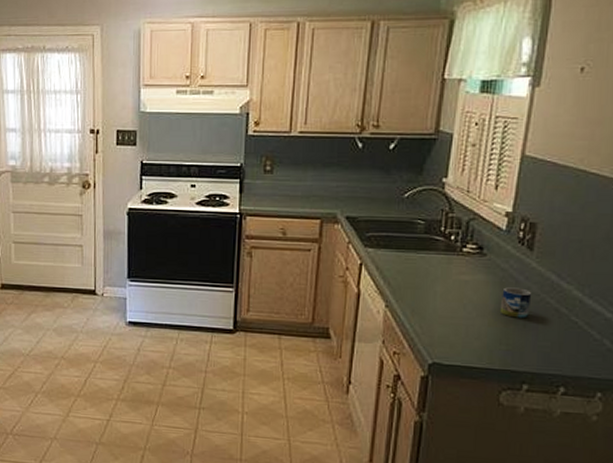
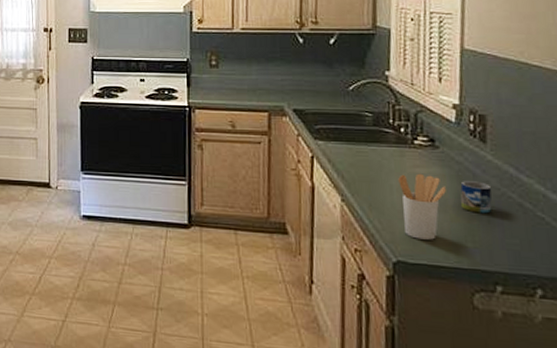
utensil holder: none [443,280,488,343] -> present [398,173,446,240]

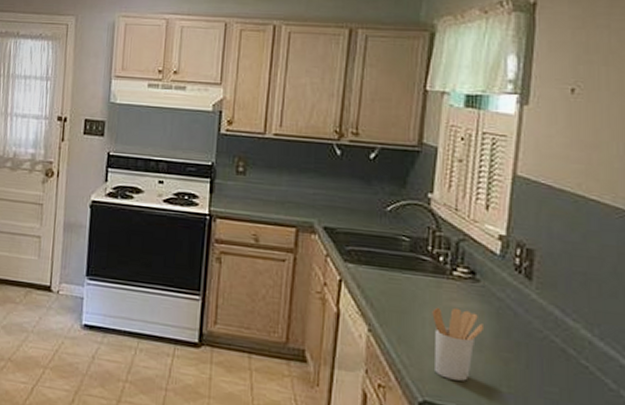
mug: present [460,181,492,214] -> none [497,319,534,357]

